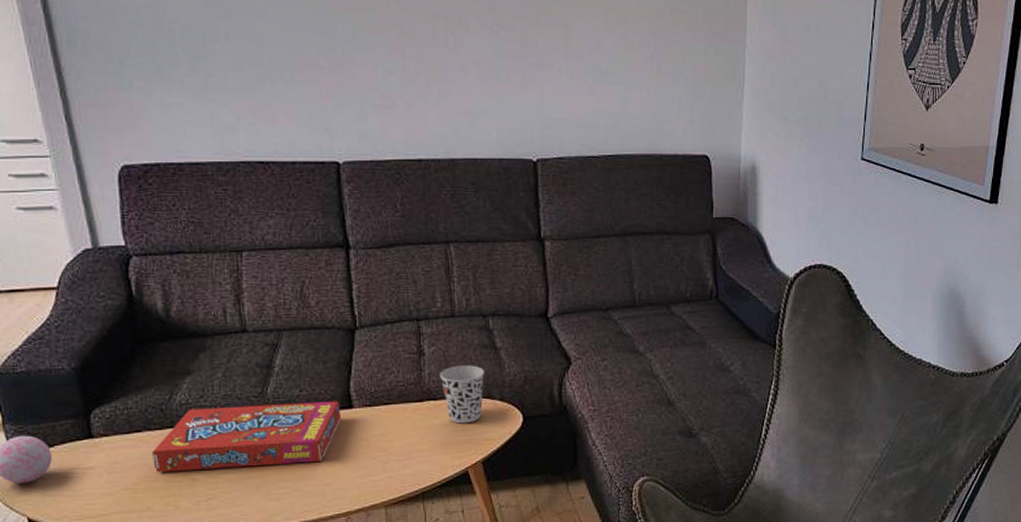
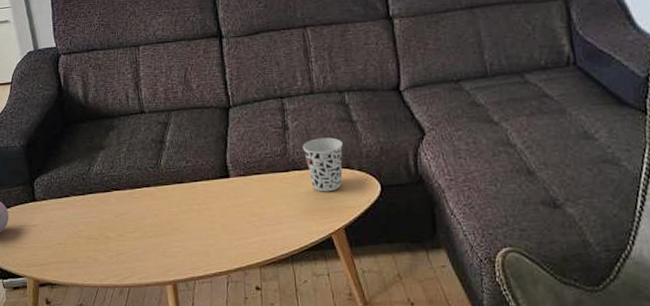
snack box: present [152,401,342,473] -> none [77,171,221,231]

